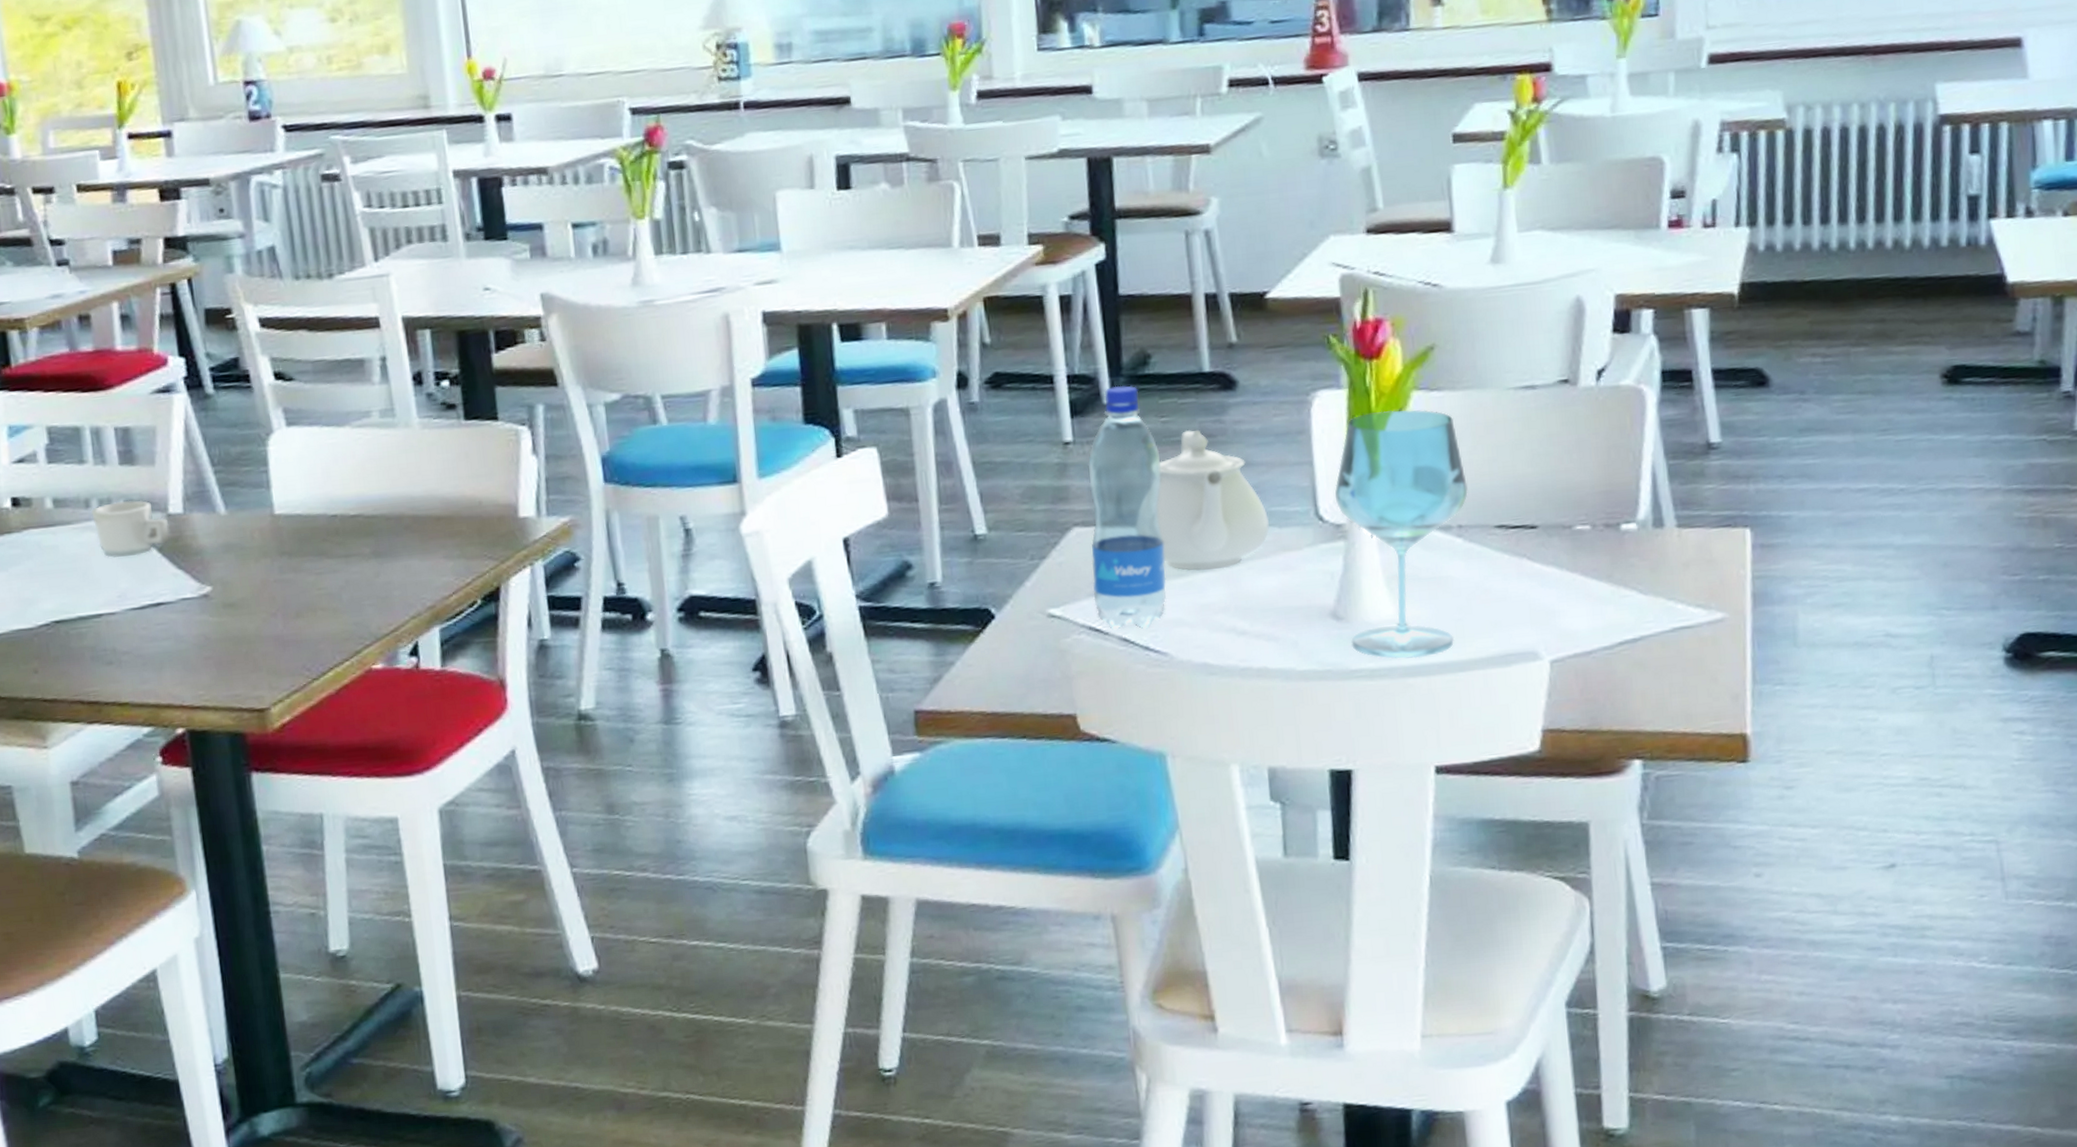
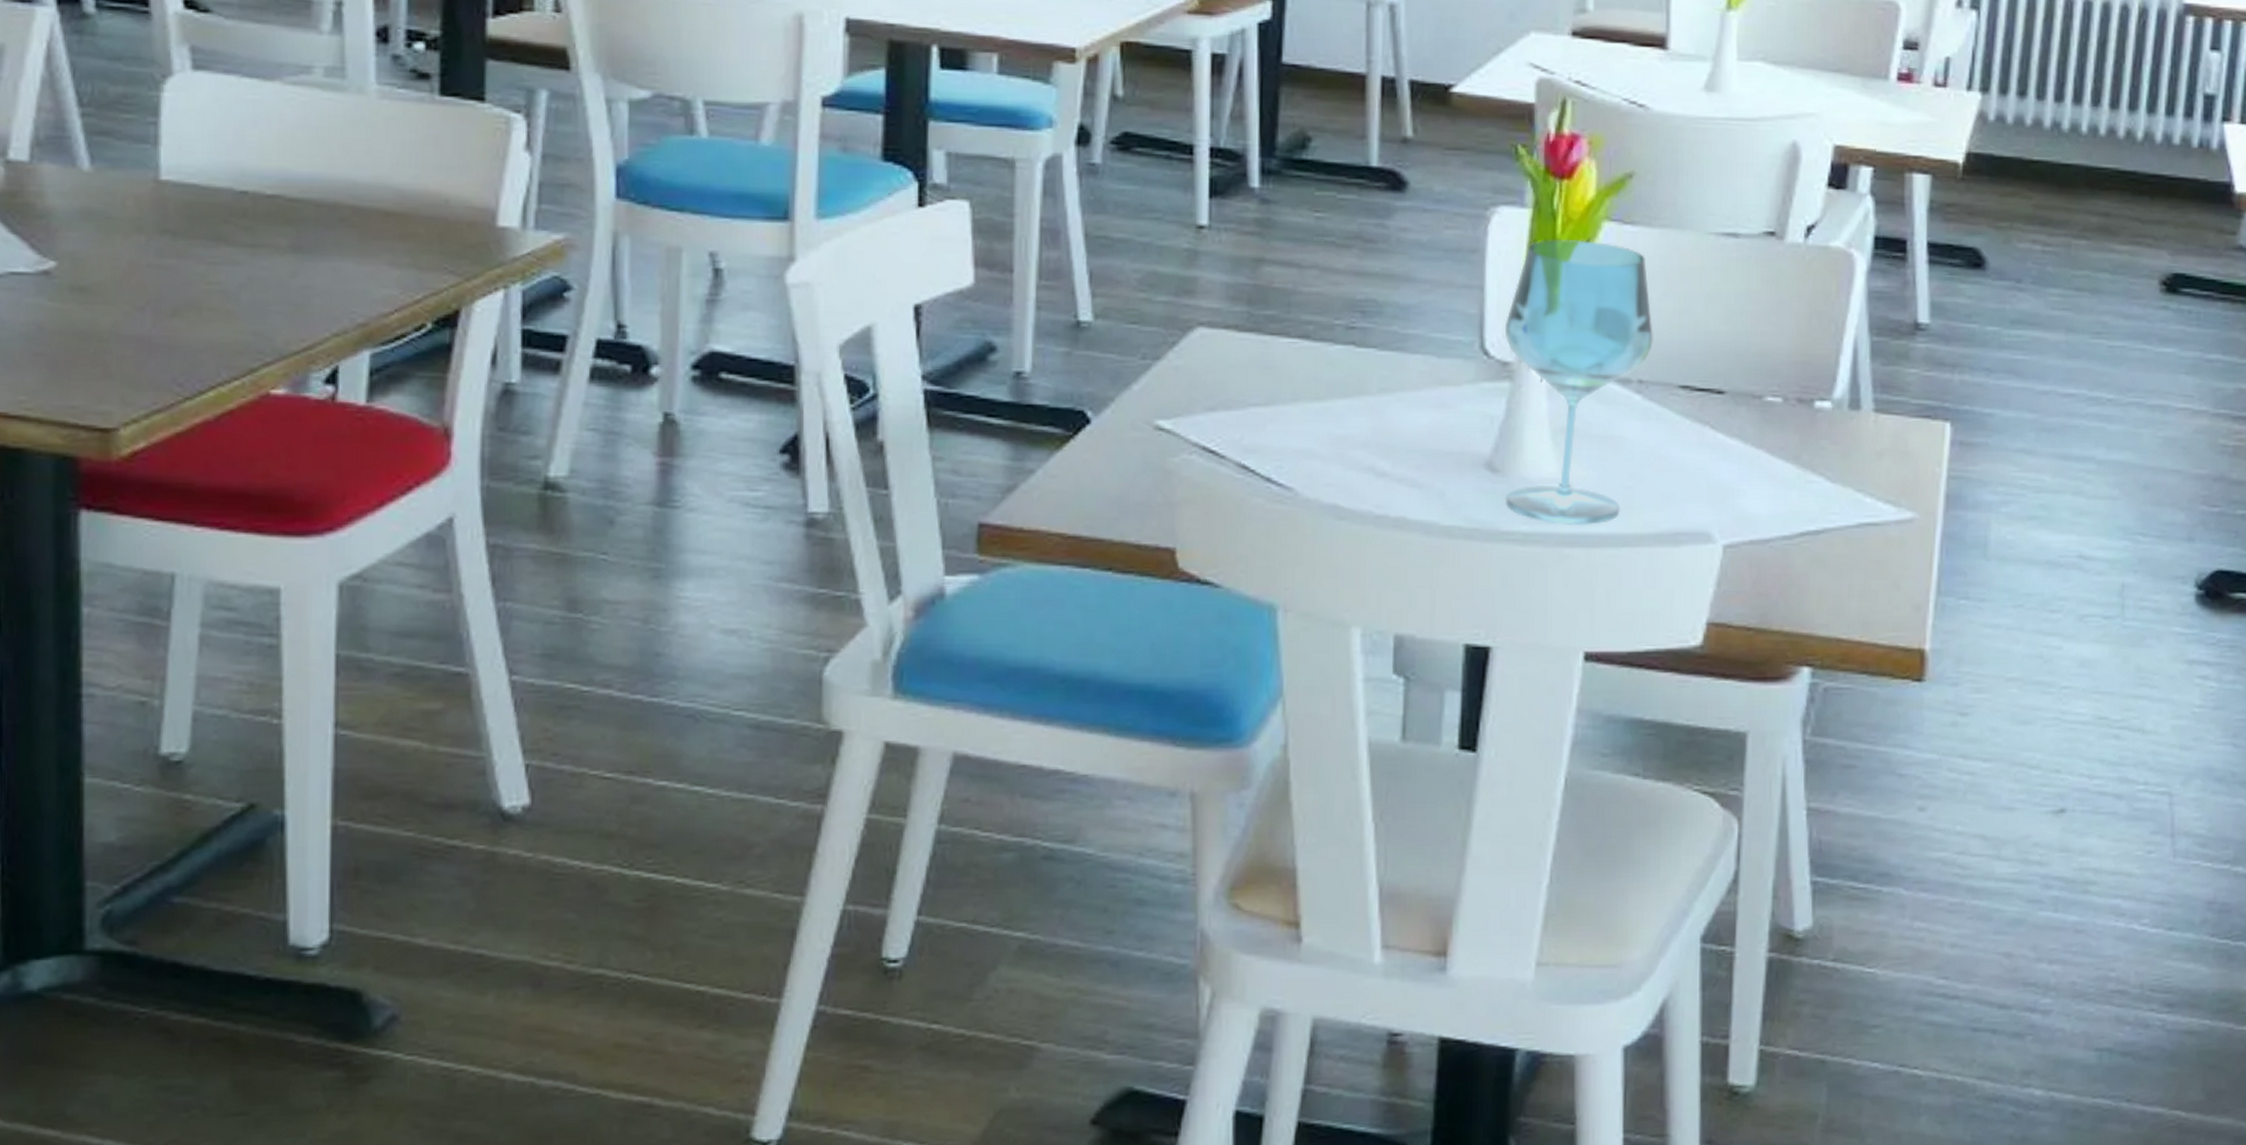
bottle: present [1088,385,1166,630] -> none [1212,167,1308,457]
teapot: present [1157,429,1269,571] -> none [1297,231,1426,397]

